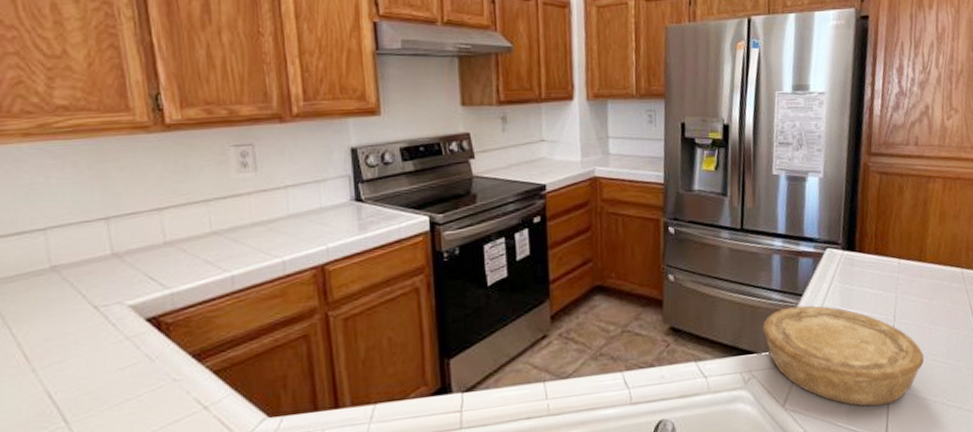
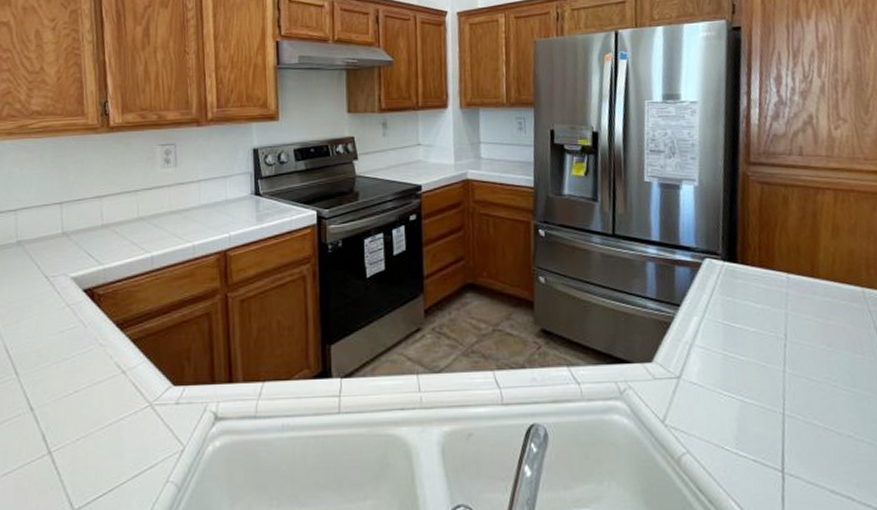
bowl: present [762,305,925,407] -> none [637,316,824,432]

